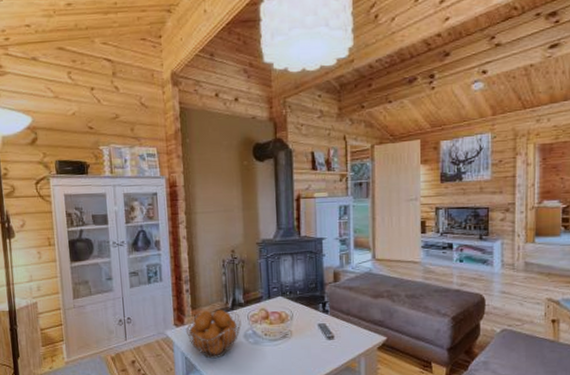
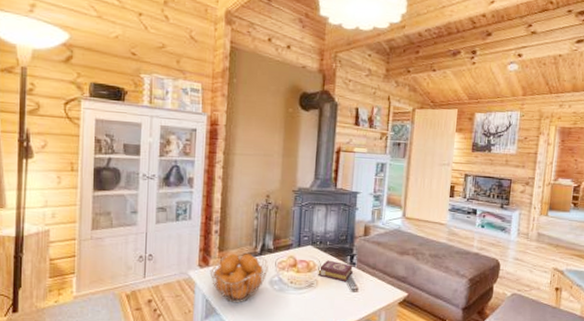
book: none [291,309,326,331] -> present [318,260,353,282]

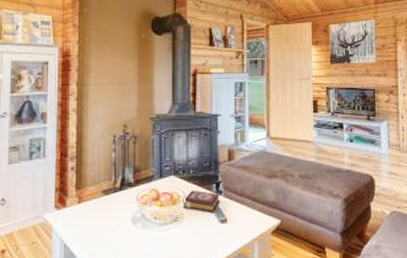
fruit basket: present [209,254,269,303] -> none [67,190,130,247]

